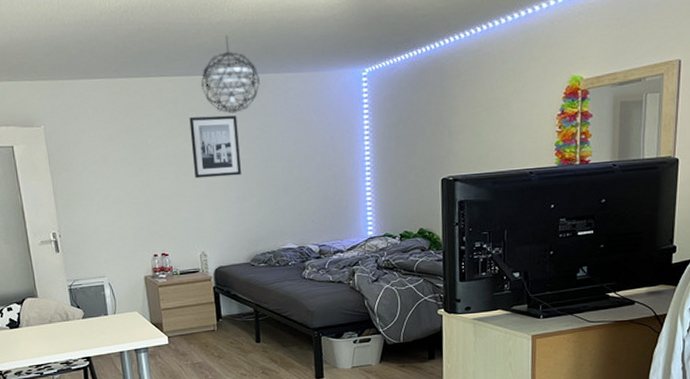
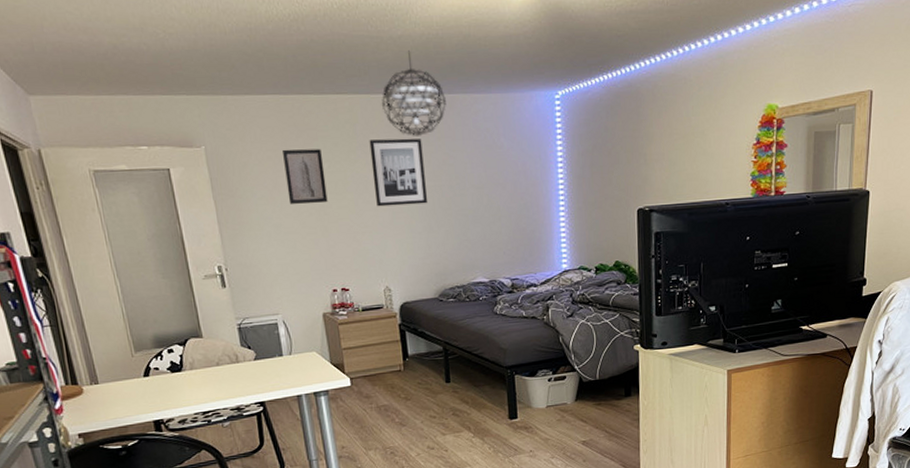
wall art: none [112,126,151,177] -> present [283,148,328,204]

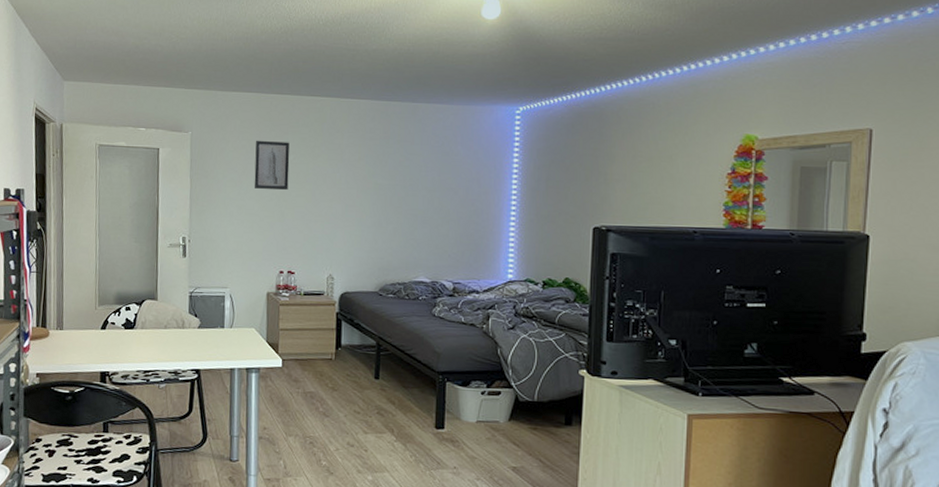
wall art: present [369,138,427,207] -> none [332,138,382,201]
pendant light: present [381,50,446,136] -> none [349,62,409,138]

